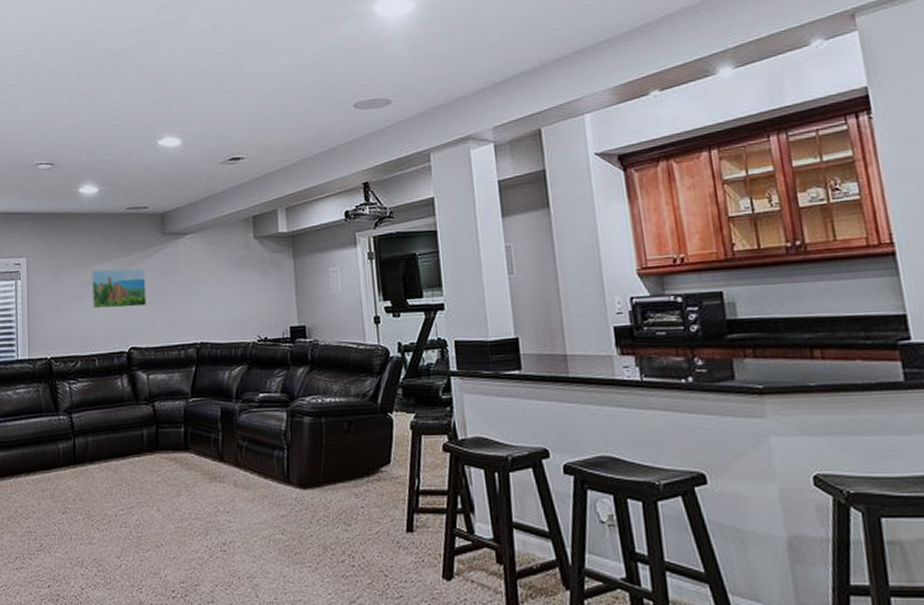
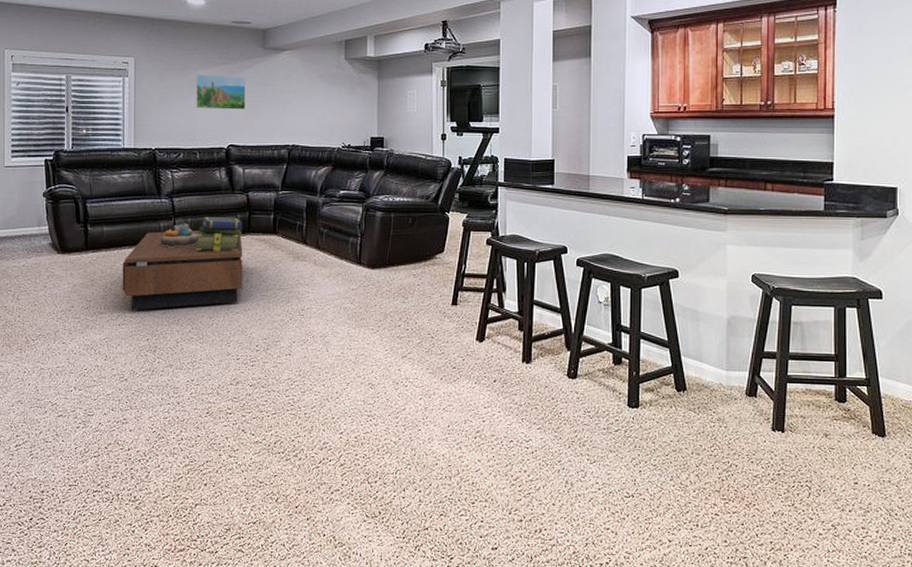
coffee table: none [19,448,153,550] -> present [122,230,243,310]
decorative bowl: none [59,443,102,473] -> present [160,223,199,248]
stack of books: none [98,433,150,476] -> present [195,217,243,252]

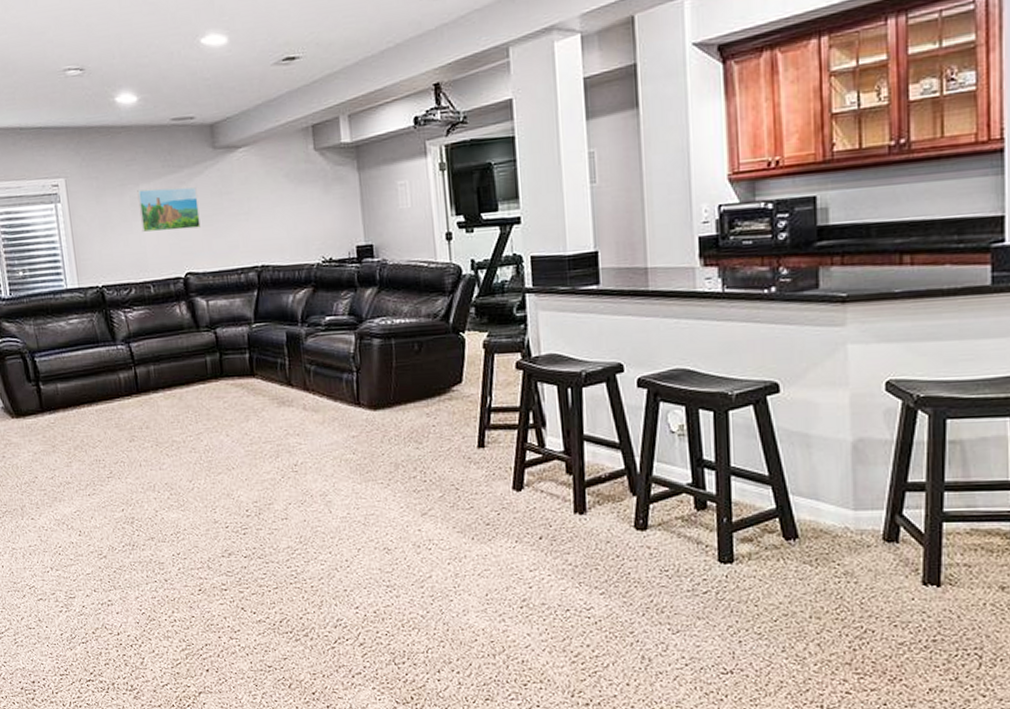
coffee table: present [122,230,243,310] -> none [83,375,223,477]
decorative bowl: present [160,223,199,248] -> none [122,372,166,402]
stack of books: present [195,217,243,252] -> none [162,360,215,404]

